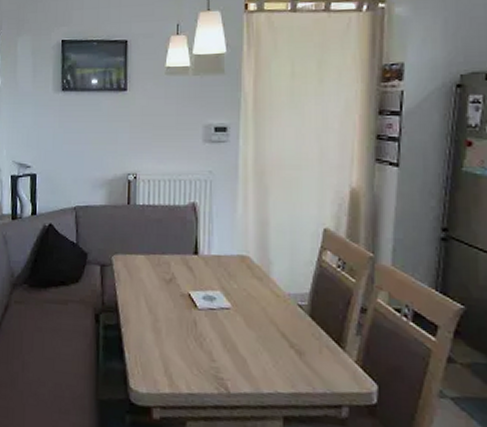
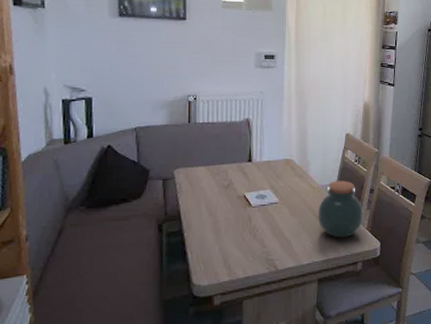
jar: none [282,289,351,369] -> present [317,180,364,238]

